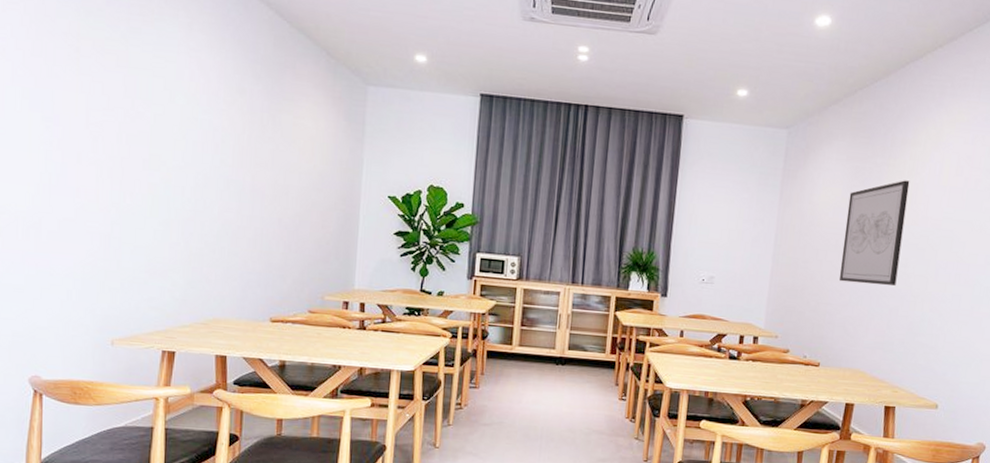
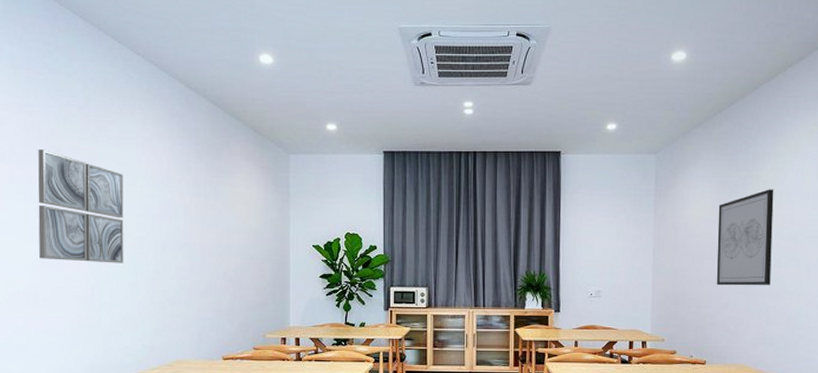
wall art: none [46,47,159,197] -> present [38,149,124,263]

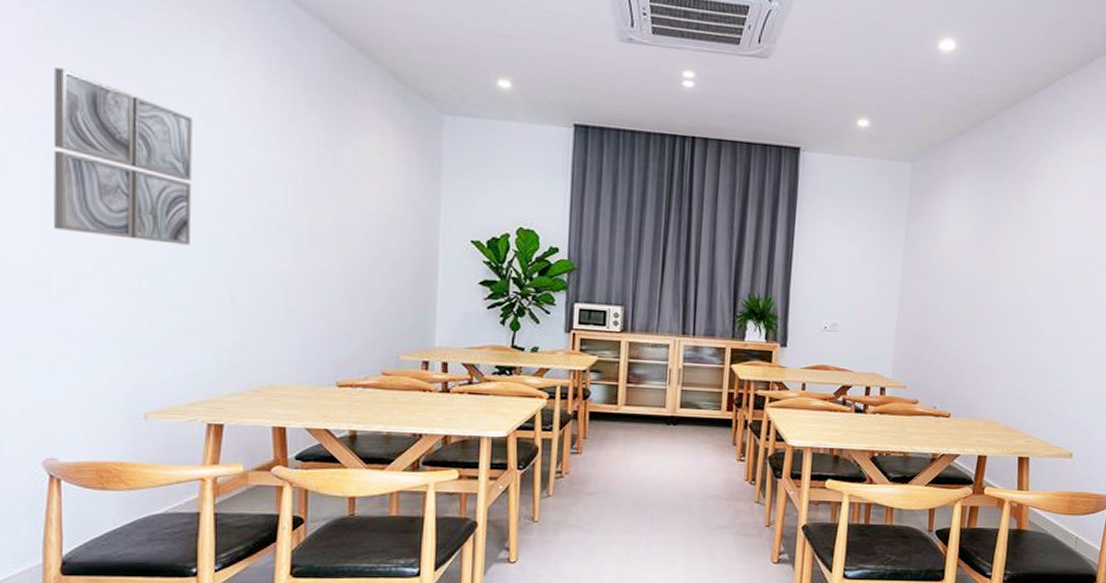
wall art: present [716,189,774,286] -> none [968,216,1041,329]

